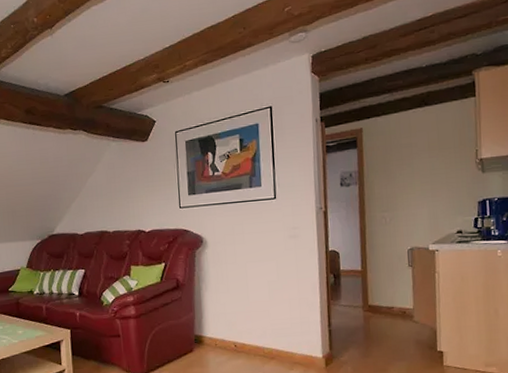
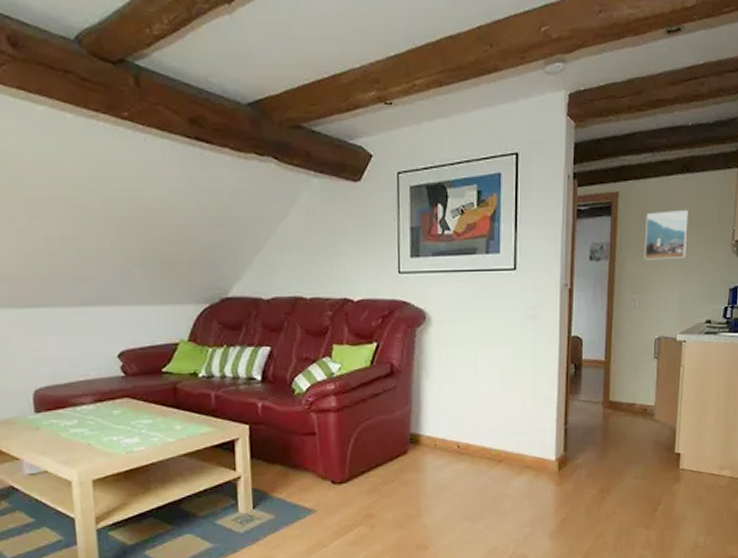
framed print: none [389,136,431,183] -> present [644,209,688,260]

